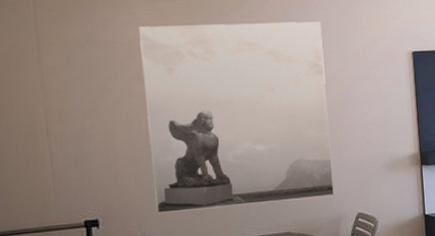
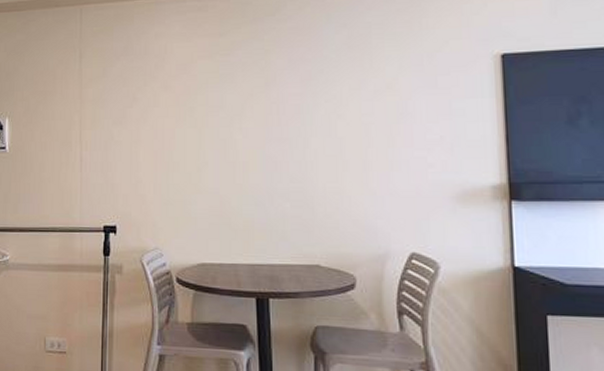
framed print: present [139,22,335,214] -> none [170,23,381,229]

